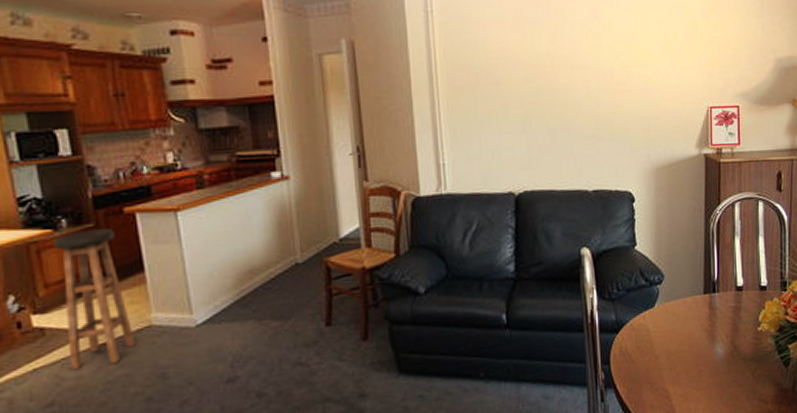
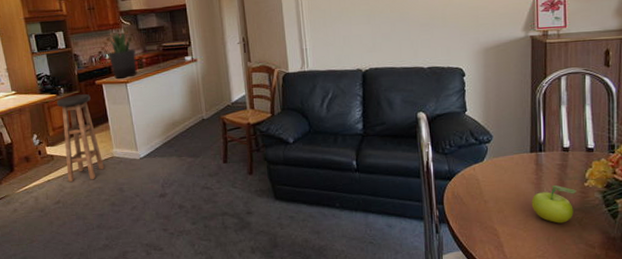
planter: none [145,129,195,204] -> present [107,30,137,79]
fruit: none [705,331,750,378] -> present [531,184,577,223]

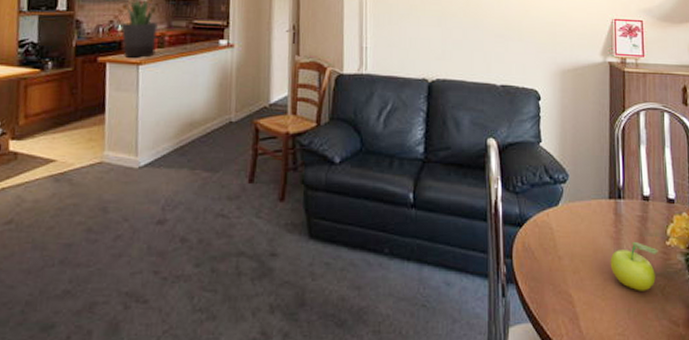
bar stool: present [57,94,104,183] -> none [30,72,88,194]

